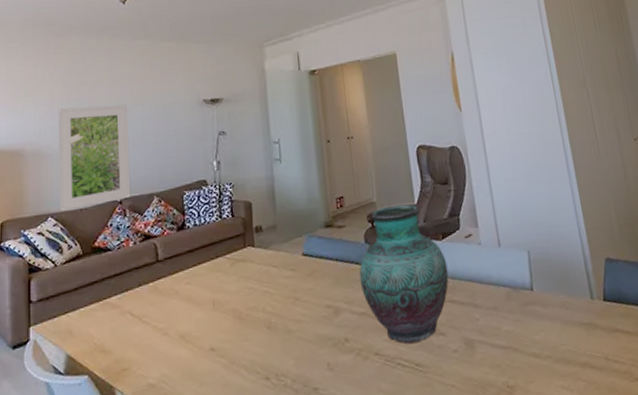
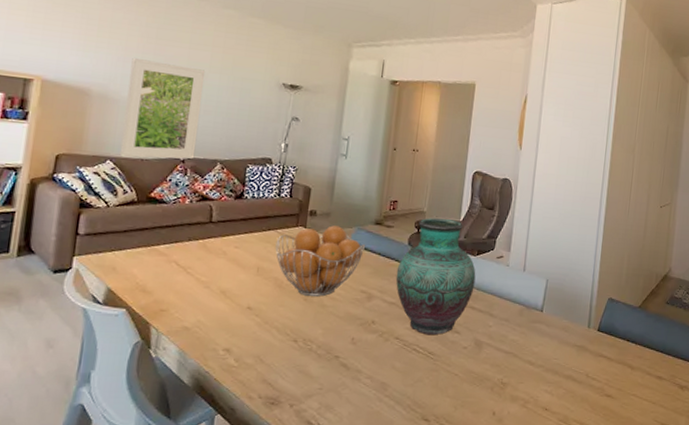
fruit basket: none [227,237,321,324] -> present [275,225,366,297]

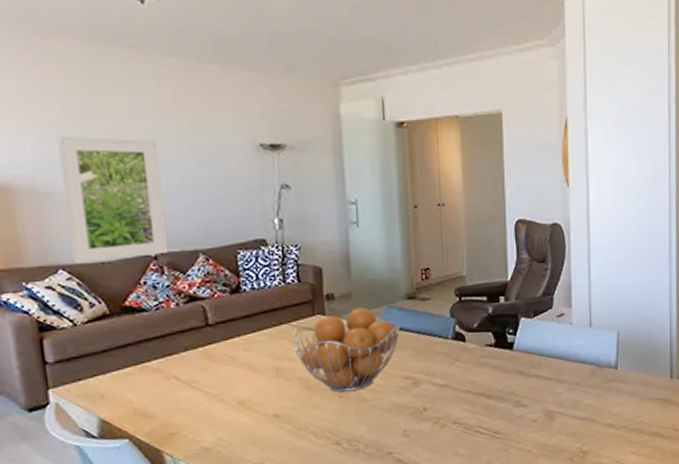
vase: present [395,218,476,336] -> none [442,281,536,414]

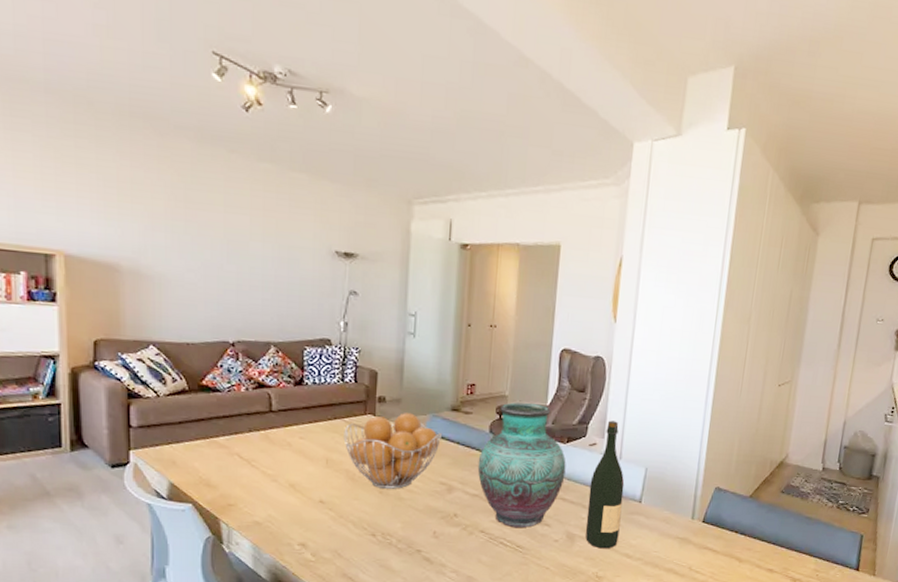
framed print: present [57,135,169,263] -> none [161,225,246,342]
vase: none [442,281,536,414] -> present [477,402,566,529]
wine bottle: none [562,288,599,423] -> present [586,420,625,549]

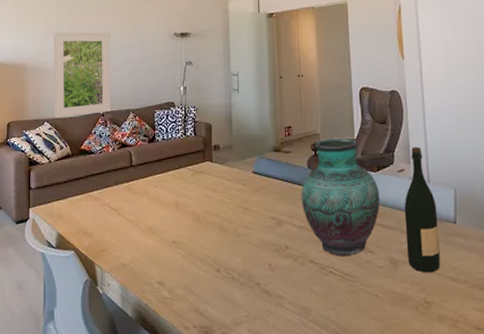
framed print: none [161,225,246,342] -> present [53,32,111,118]
fruit basket: present [343,413,443,489] -> none [188,157,269,226]

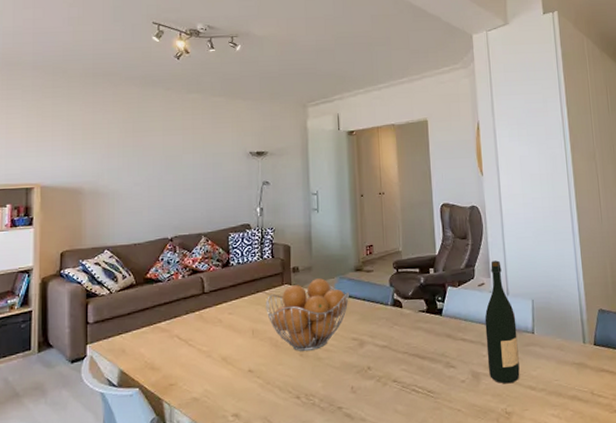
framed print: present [53,32,111,118] -> none [115,152,181,245]
fruit basket: none [188,157,269,226] -> present [266,278,350,351]
vase: present [301,138,380,257] -> none [383,255,462,374]

